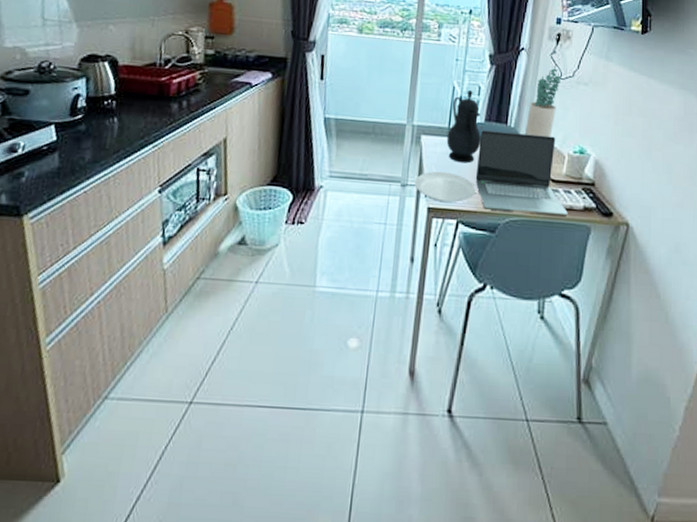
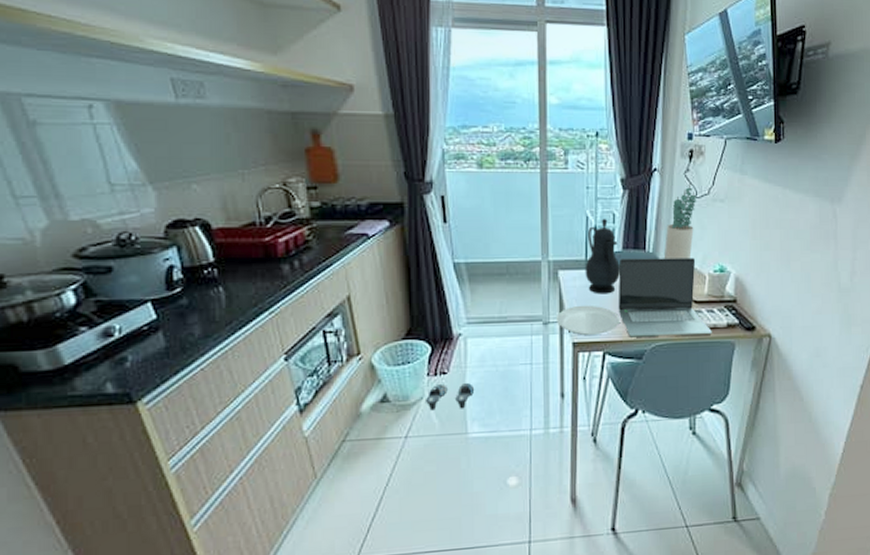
slippers: none [280,232,327,261] -> present [426,382,474,411]

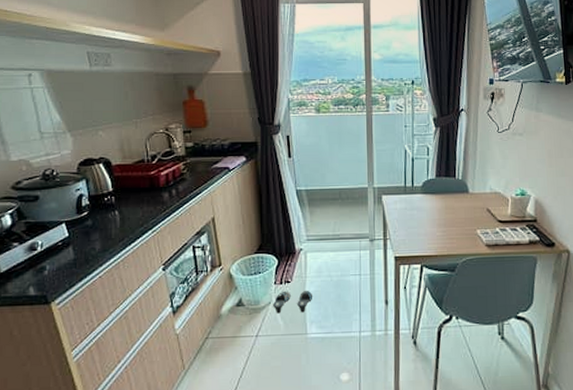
plate: present [557,305,619,335] -> none [381,224,434,250]
coffeepot: present [585,218,620,294] -> none [404,151,434,215]
laptop: present [618,258,712,338] -> none [433,183,516,252]
vase: present [663,183,697,259] -> none [471,120,499,185]

